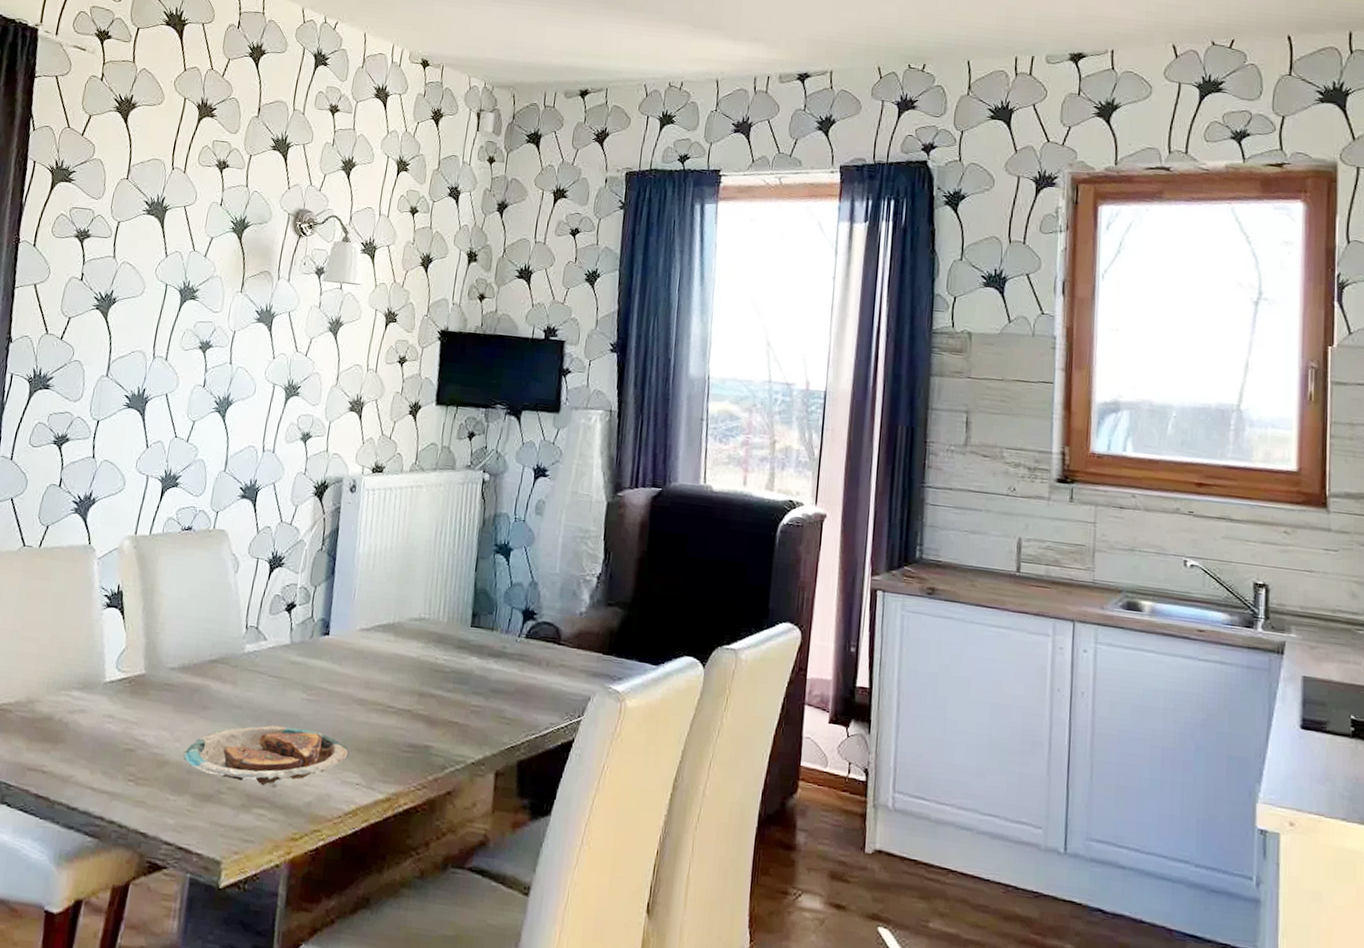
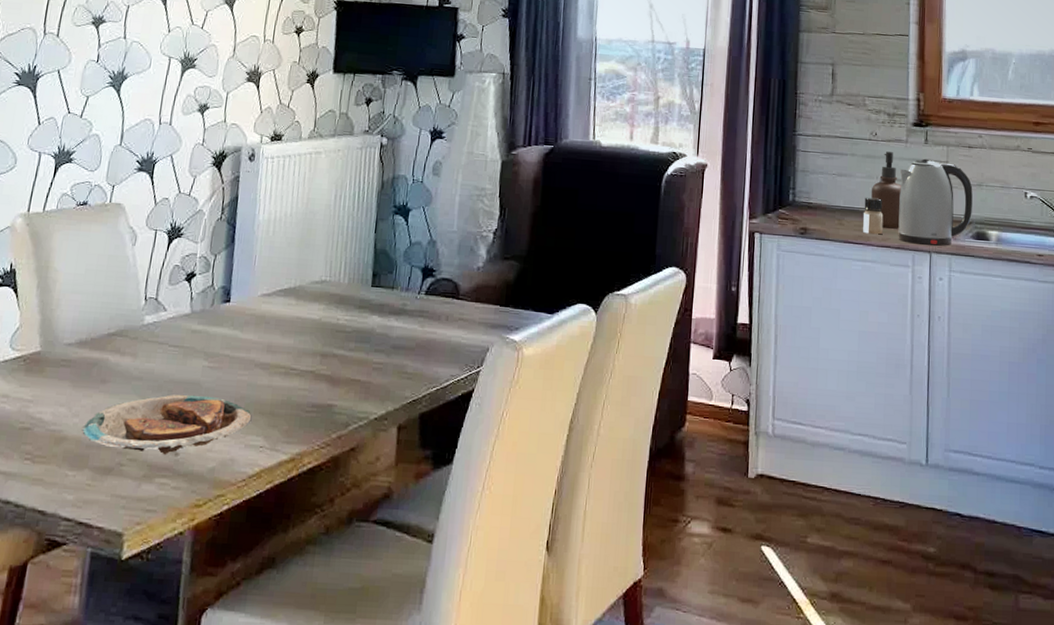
bottle: none [998,557,1021,600] -> present [863,197,884,235]
soap dispenser: none [1008,509,1043,595] -> present [871,151,902,230]
kettle: none [1037,518,1124,616] -> present [898,158,973,247]

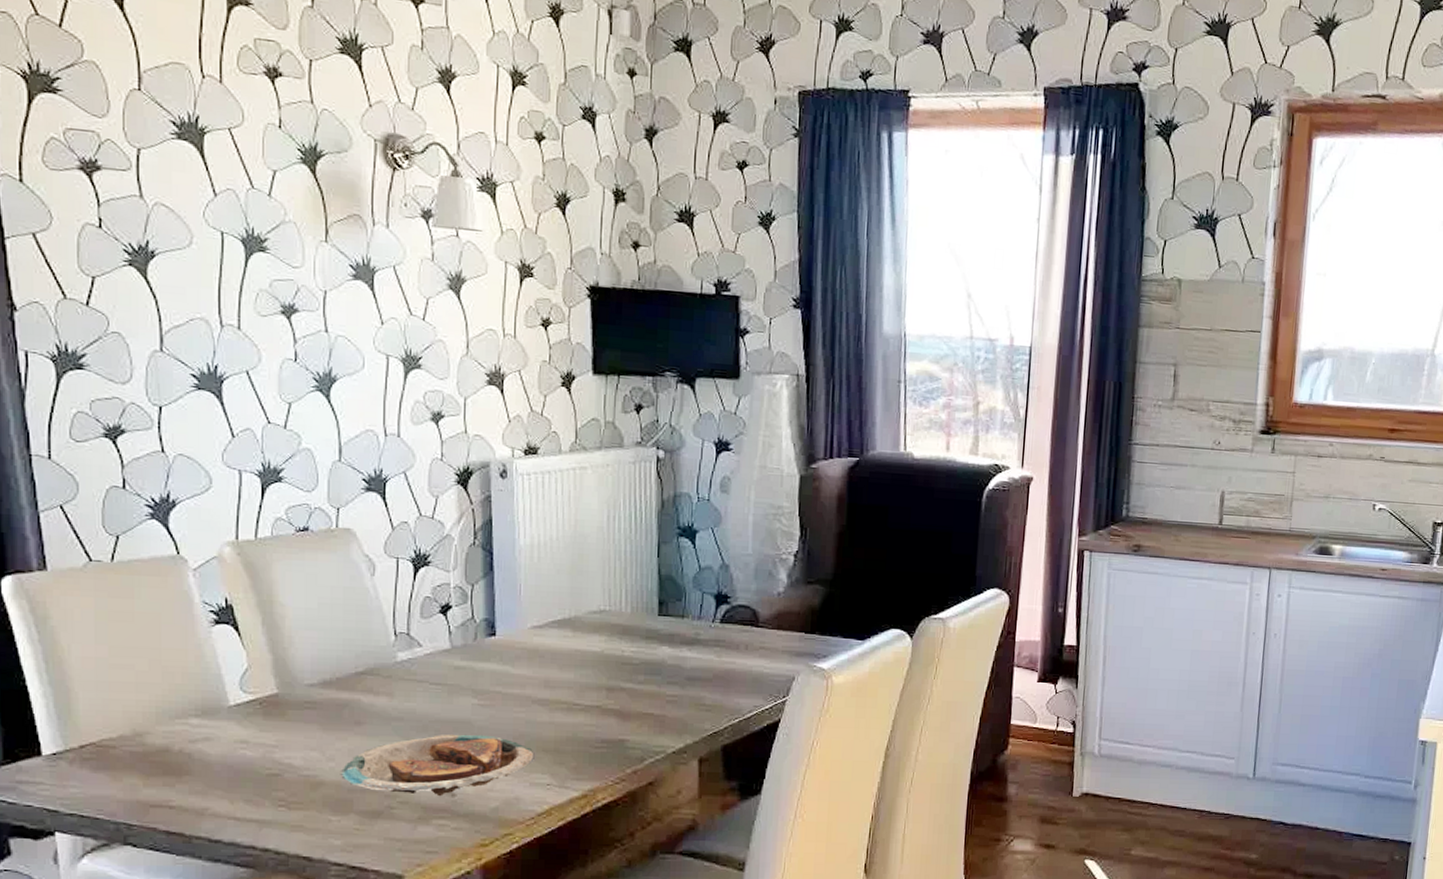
bottle: present [863,197,884,235] -> none [1200,511,1223,551]
soap dispenser: present [871,151,902,230] -> none [1211,462,1245,546]
kettle: present [898,158,973,247] -> none [1237,469,1319,563]

